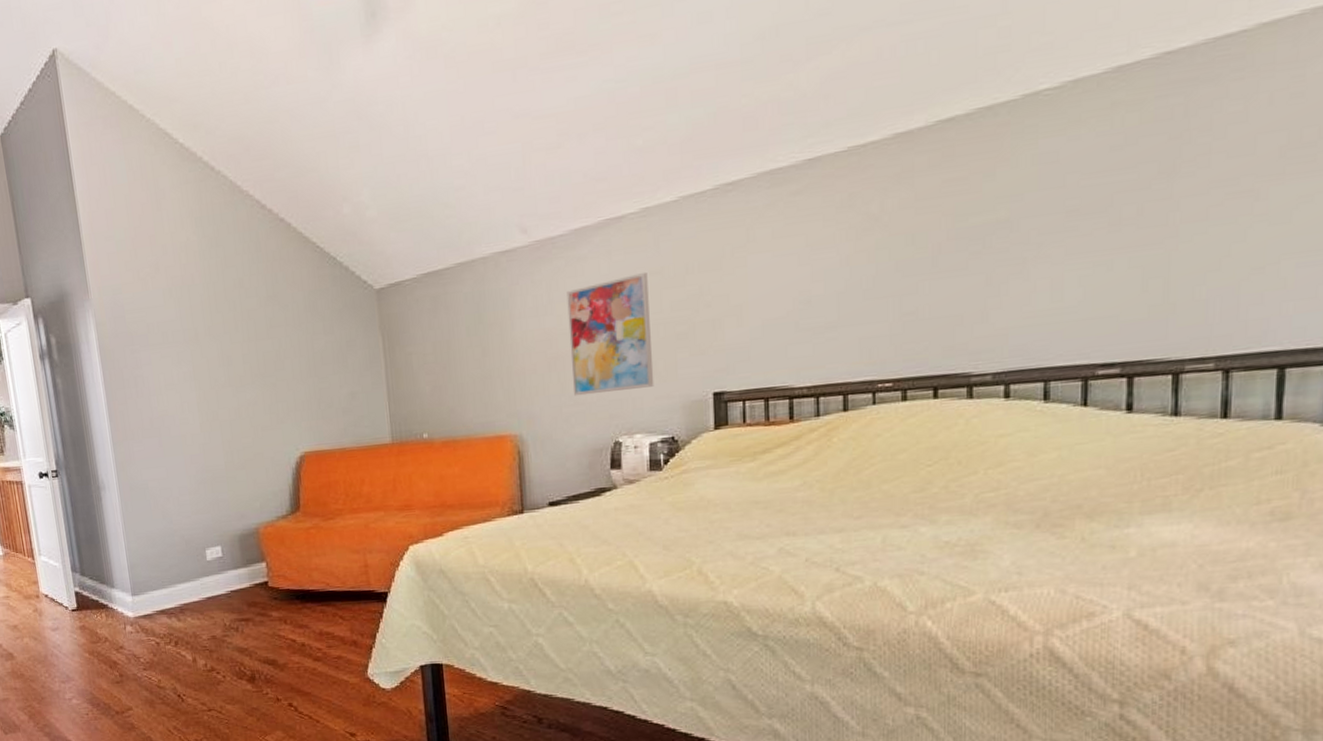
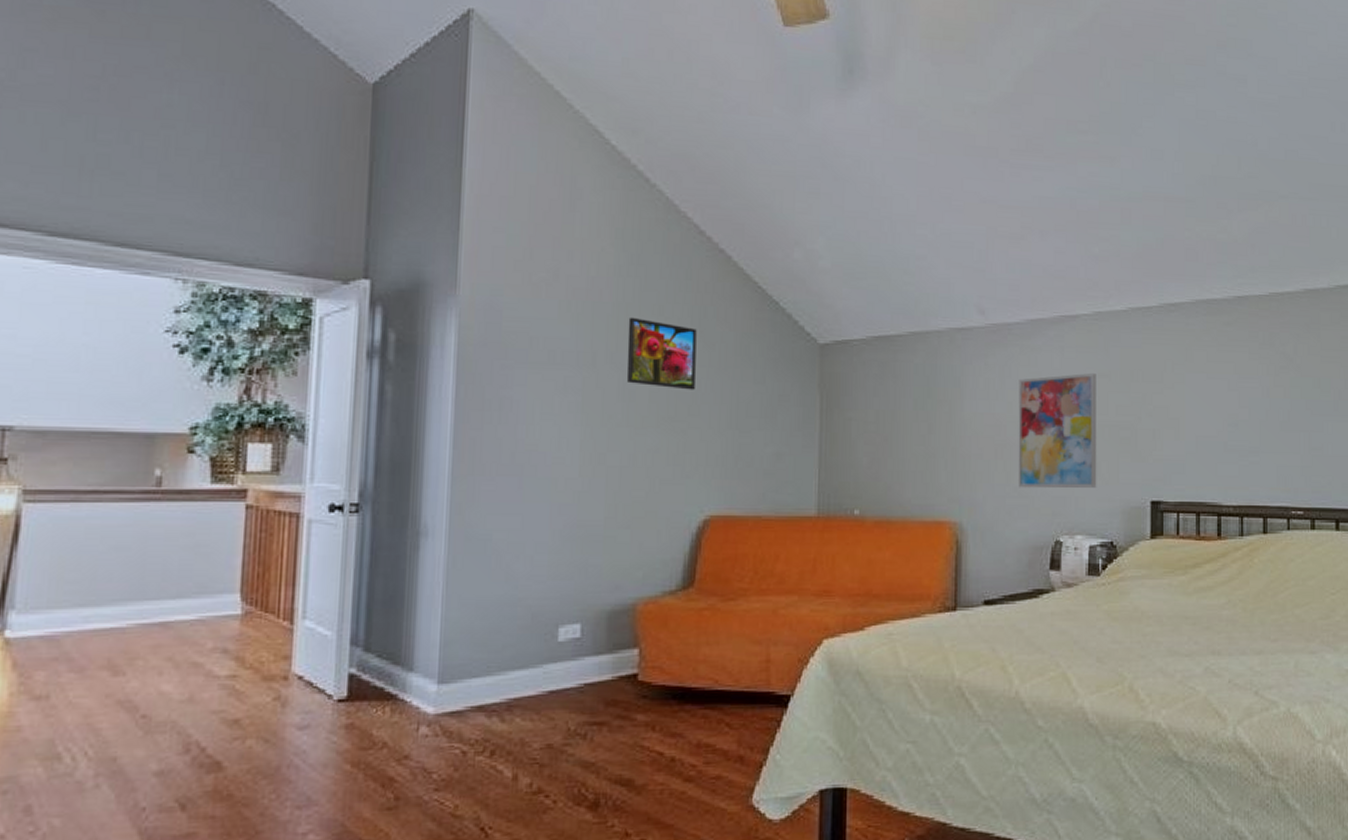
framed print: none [217,293,277,350] -> present [626,317,697,390]

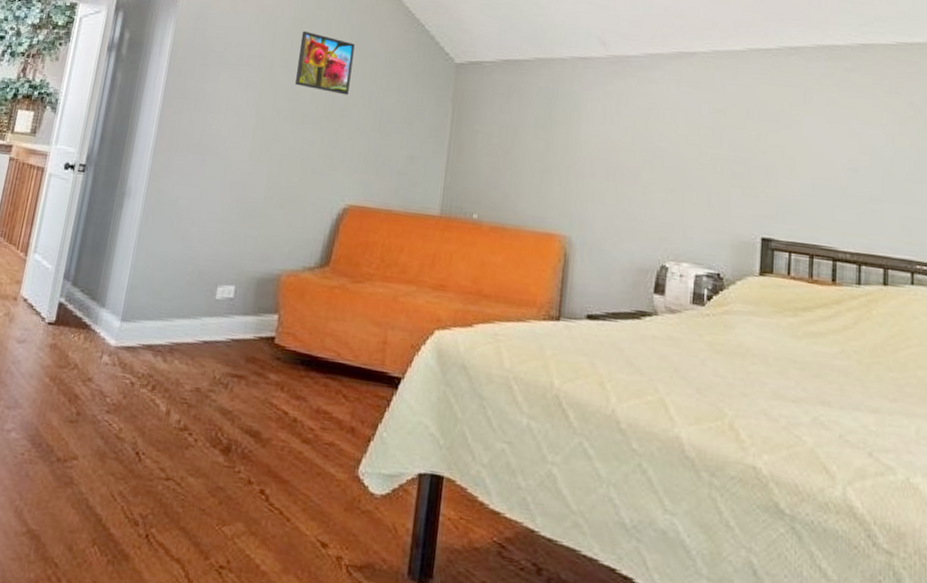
wall art: present [1018,372,1097,489] -> none [628,107,711,218]

